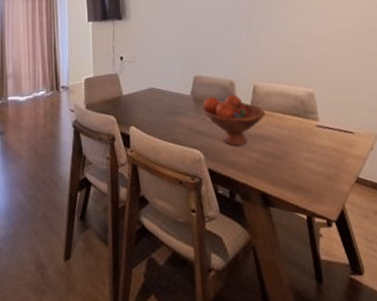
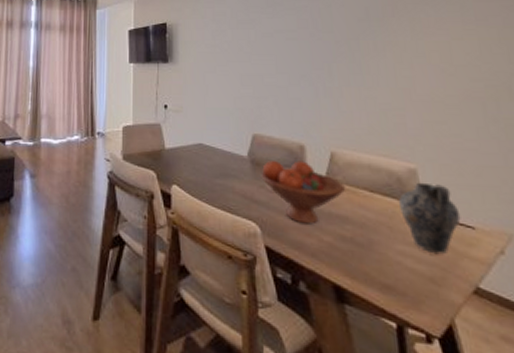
ceramic jug: none [303,102,345,157] -> present [398,182,461,255]

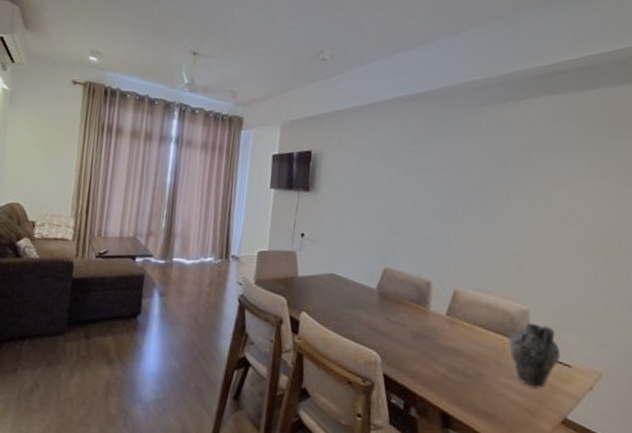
fruit bowl: present [261,161,345,225] -> none [387,295,463,356]

